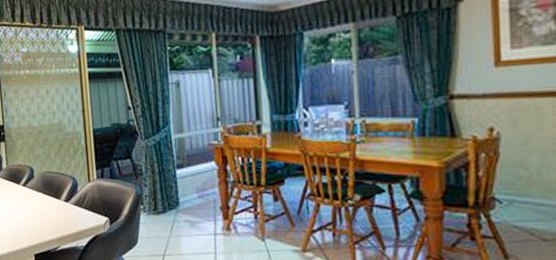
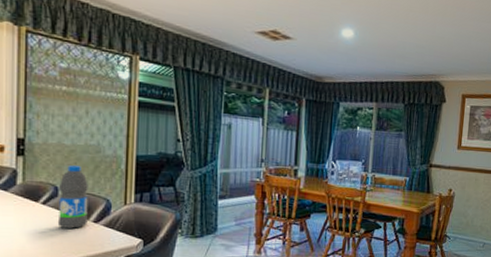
water bottle: none [34,146,60,208] -> present [57,165,88,229]

